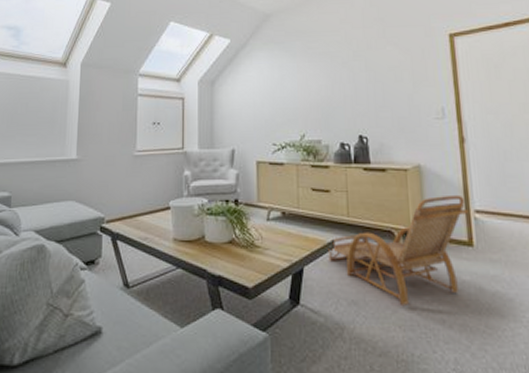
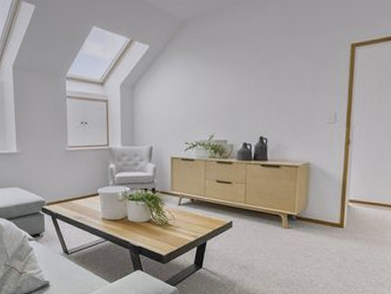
deck chair: present [328,194,469,305] -> none [227,187,344,270]

